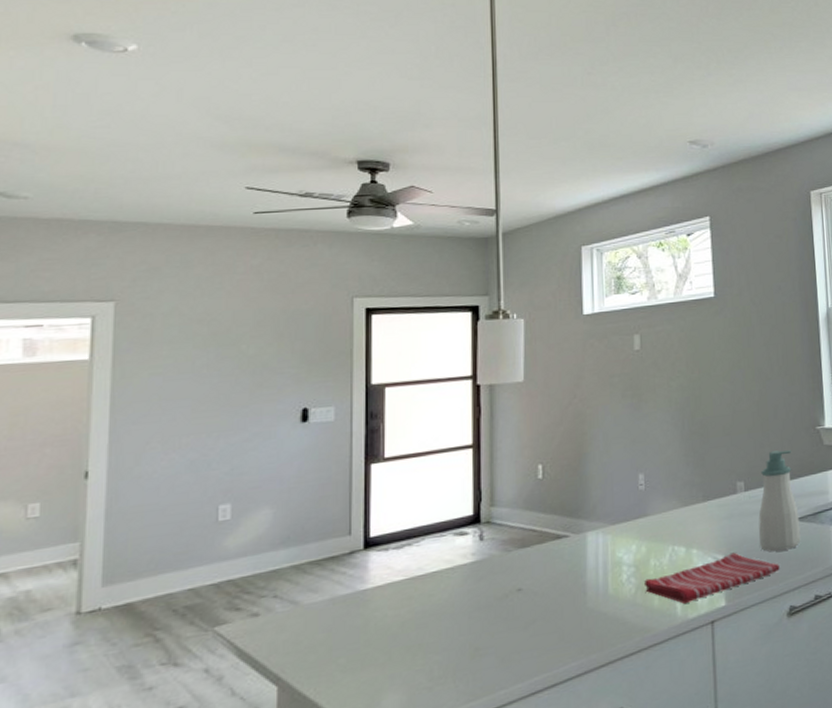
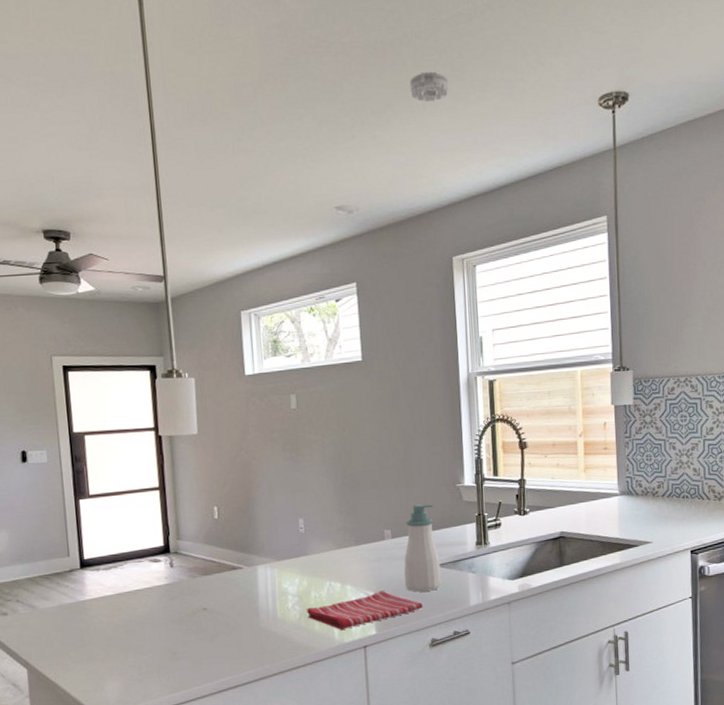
smoke detector: none [766,17,806,44] -> present [409,71,449,102]

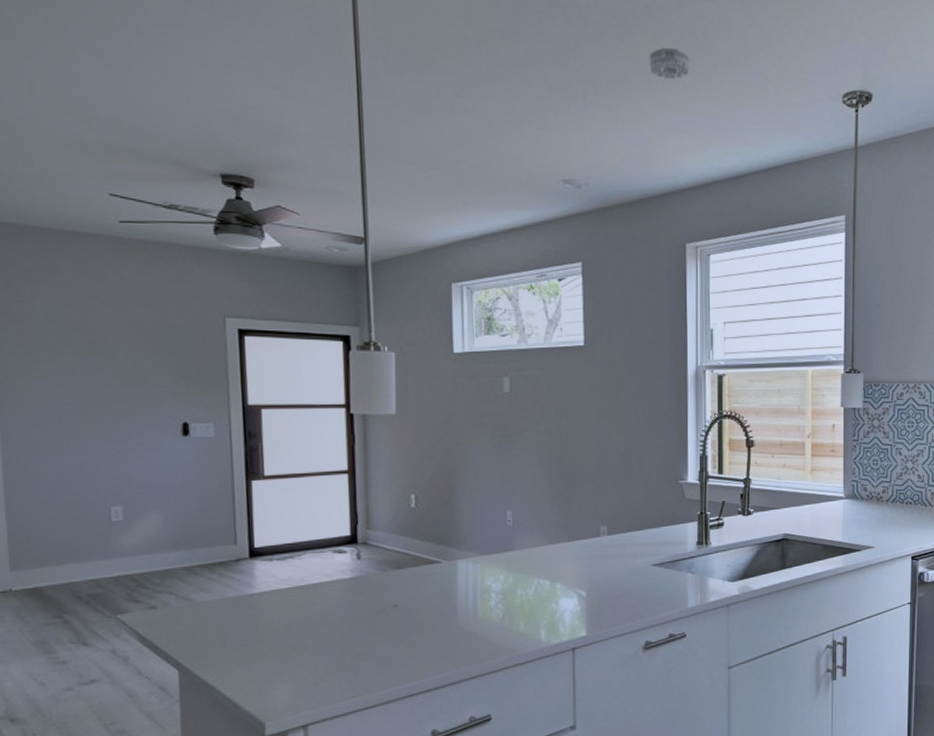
dish towel: present [307,590,423,630] -> none [511,589,638,631]
soap bottle: present [404,504,442,592] -> none [619,500,659,592]

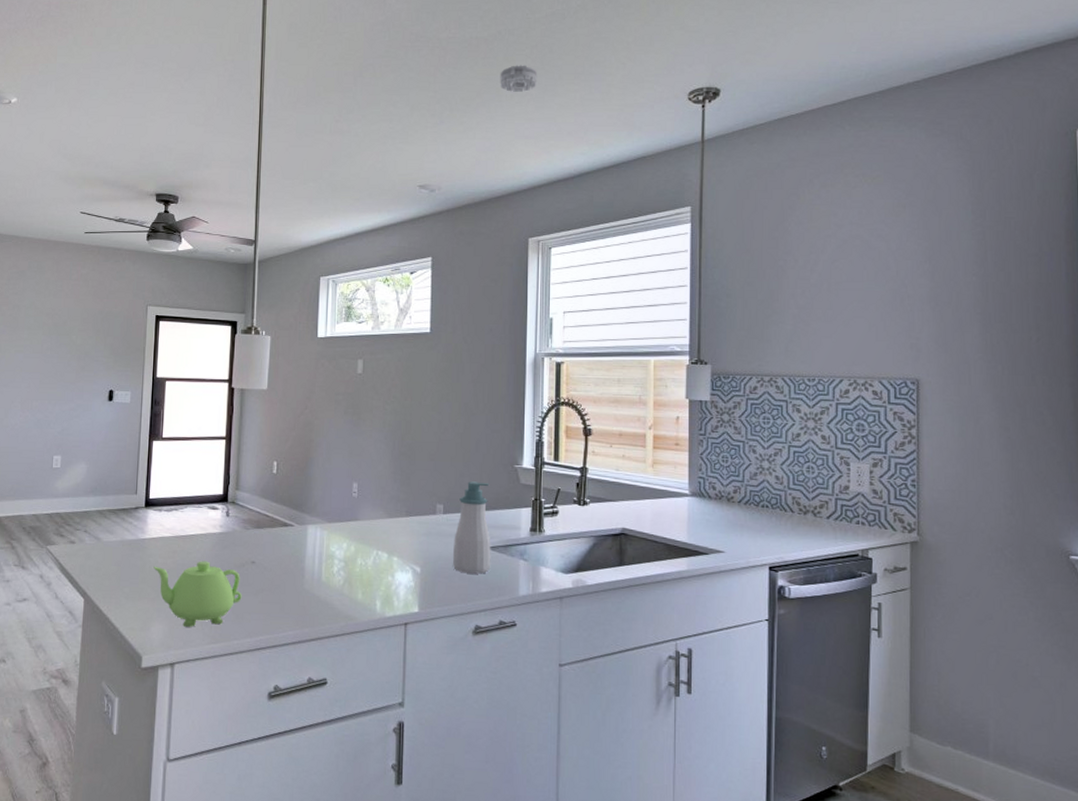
teapot: none [269,610,385,684] -> present [153,561,242,627]
soap bottle: none [619,500,659,592] -> present [452,481,491,574]

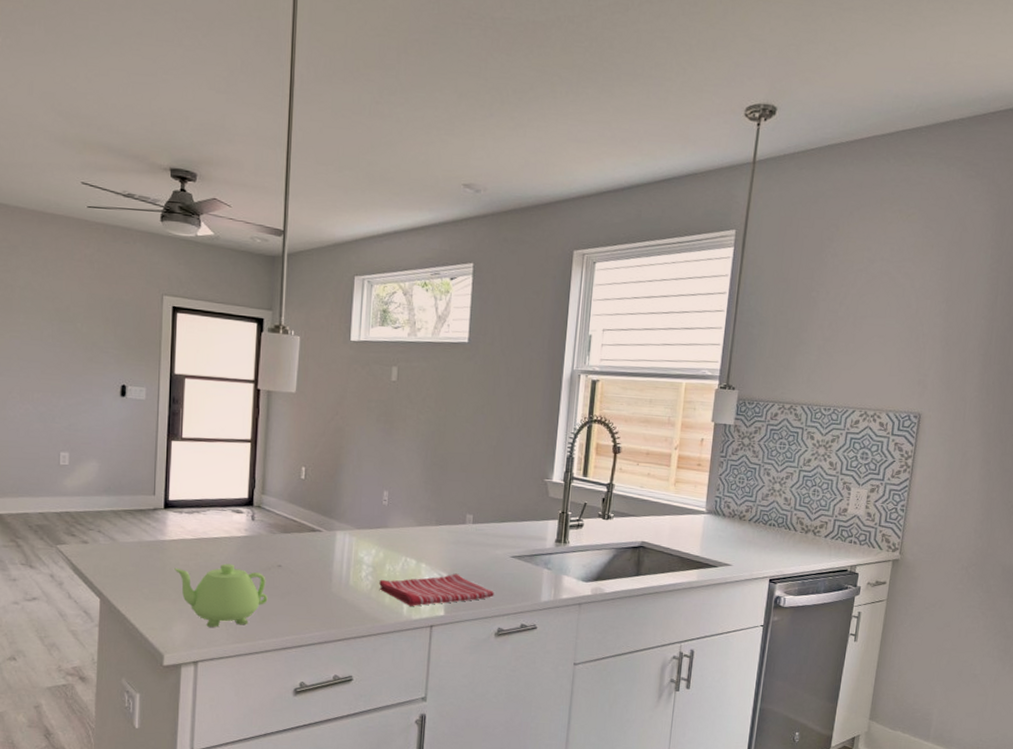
dish towel: none [351,566,469,603] -> present [379,573,494,606]
soap bottle: present [452,481,491,574] -> none [479,493,520,581]
smoke detector: present [500,65,538,92] -> none [555,58,596,90]

